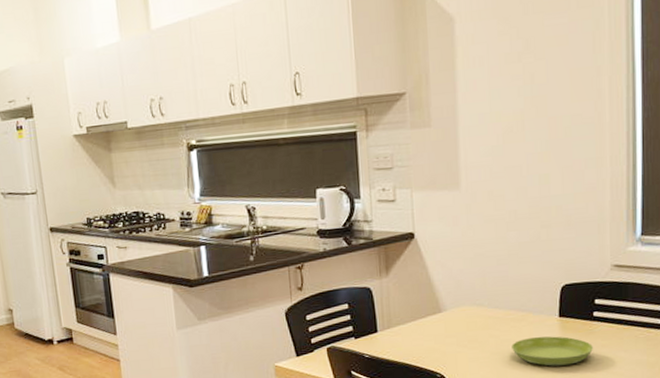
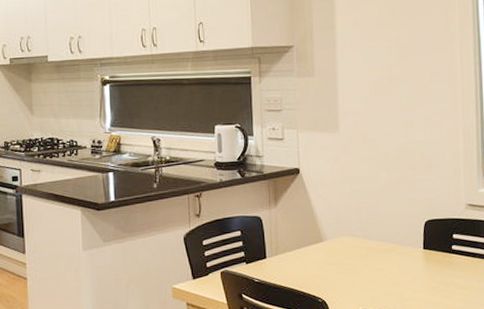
saucer: present [512,336,593,366] -> none [383,266,452,294]

